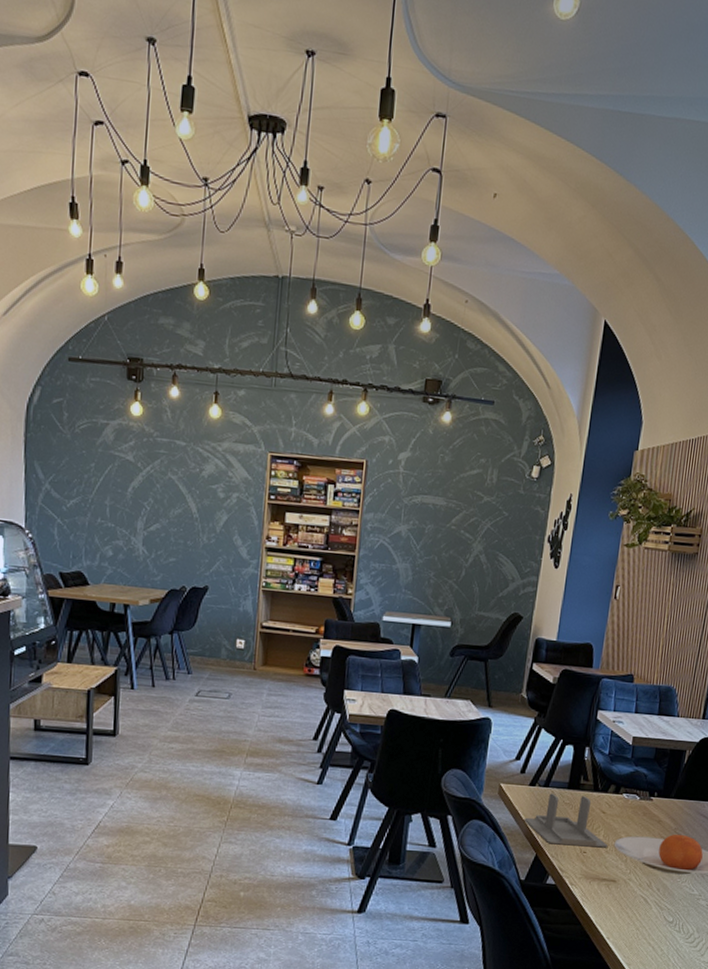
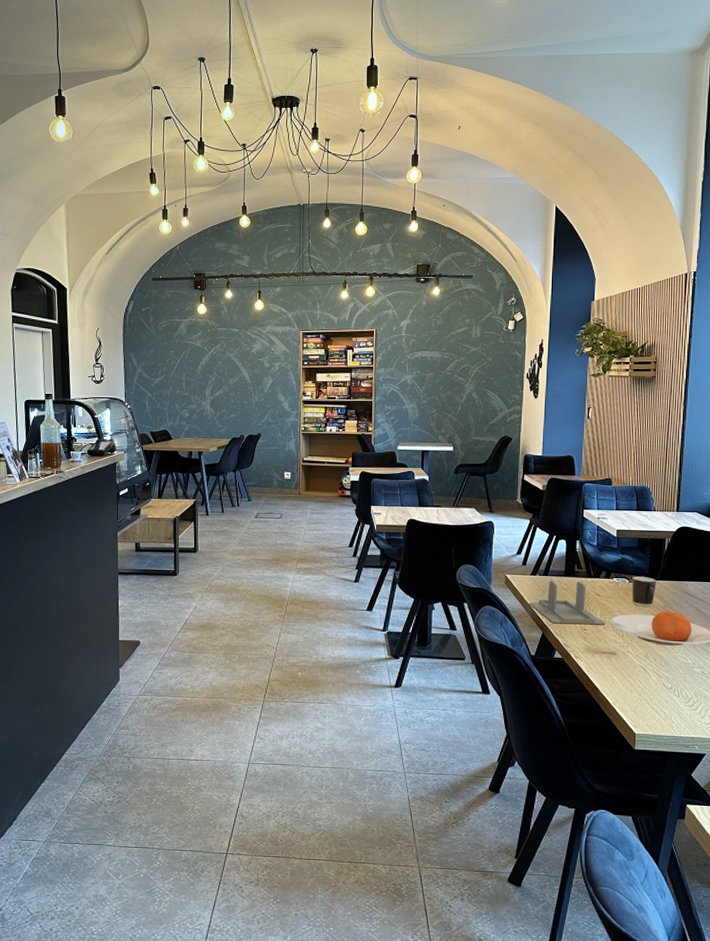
mug: none [641,793,671,828] -> present [631,576,657,606]

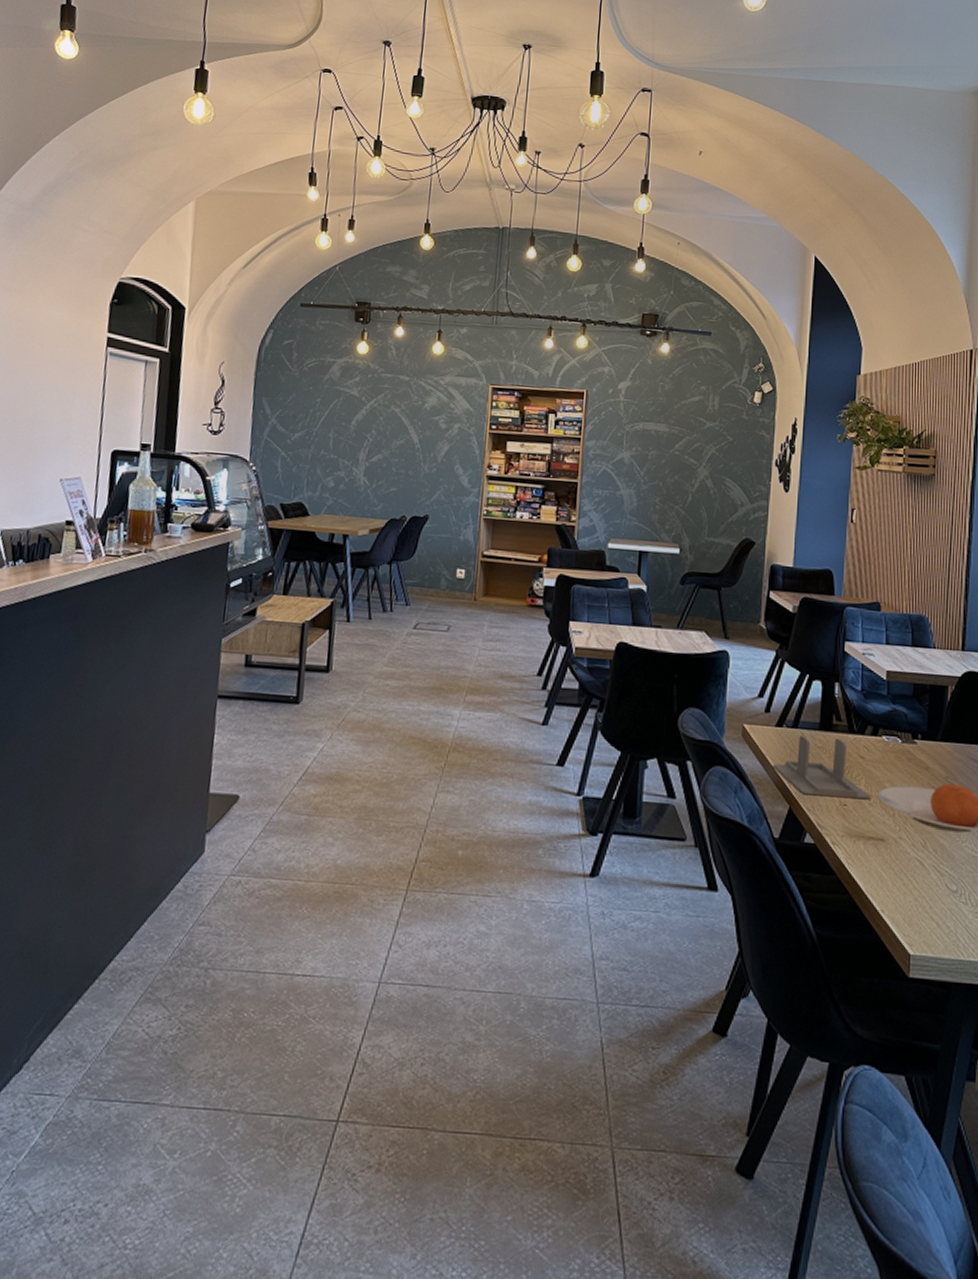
mug: present [631,576,657,606] -> none [905,735,937,777]

